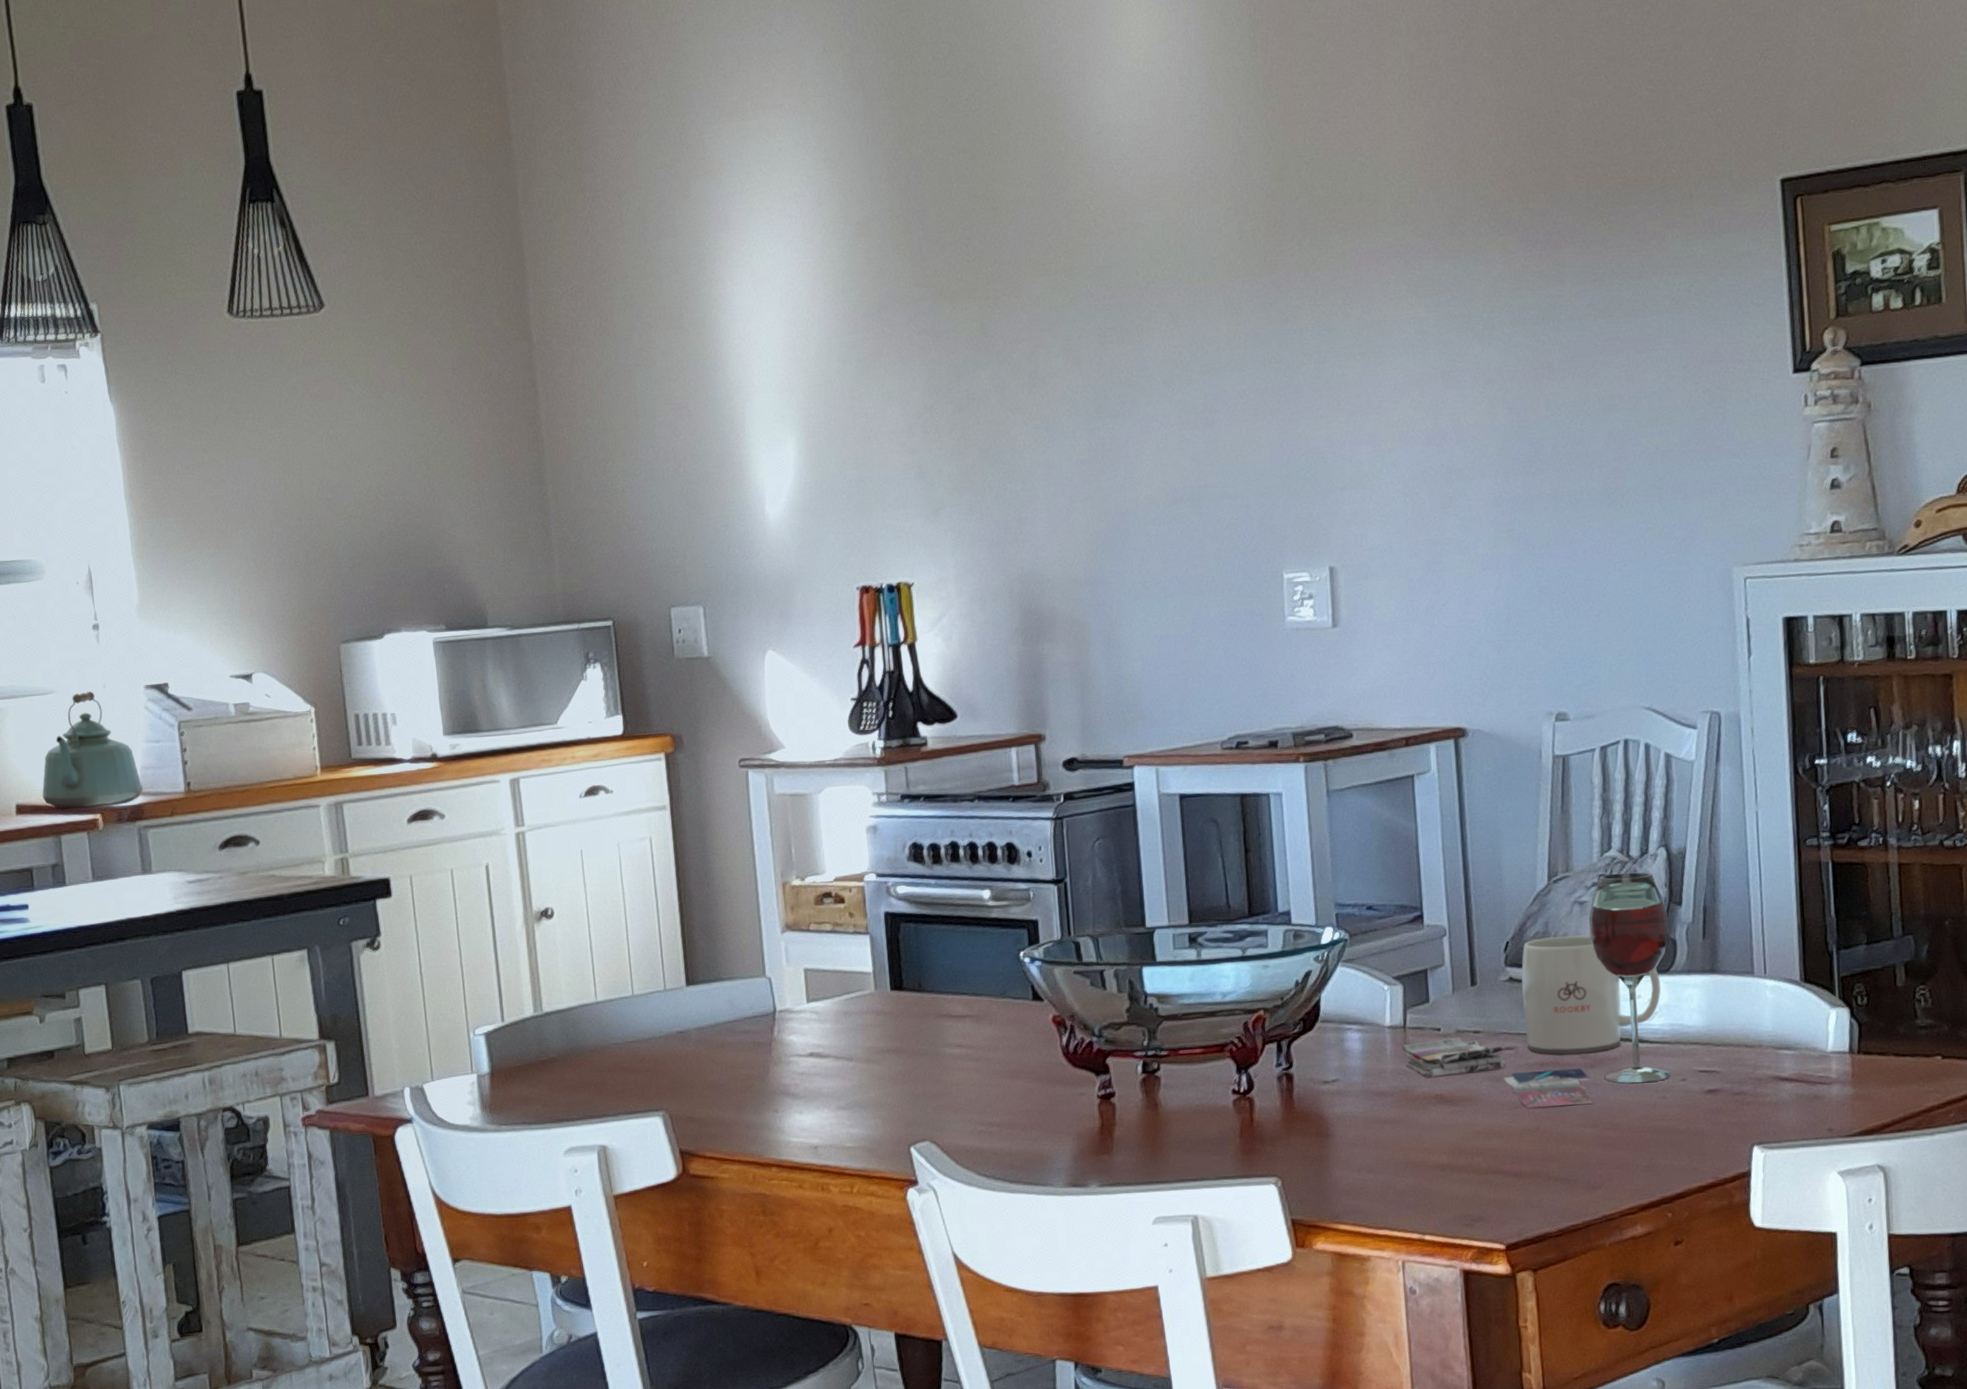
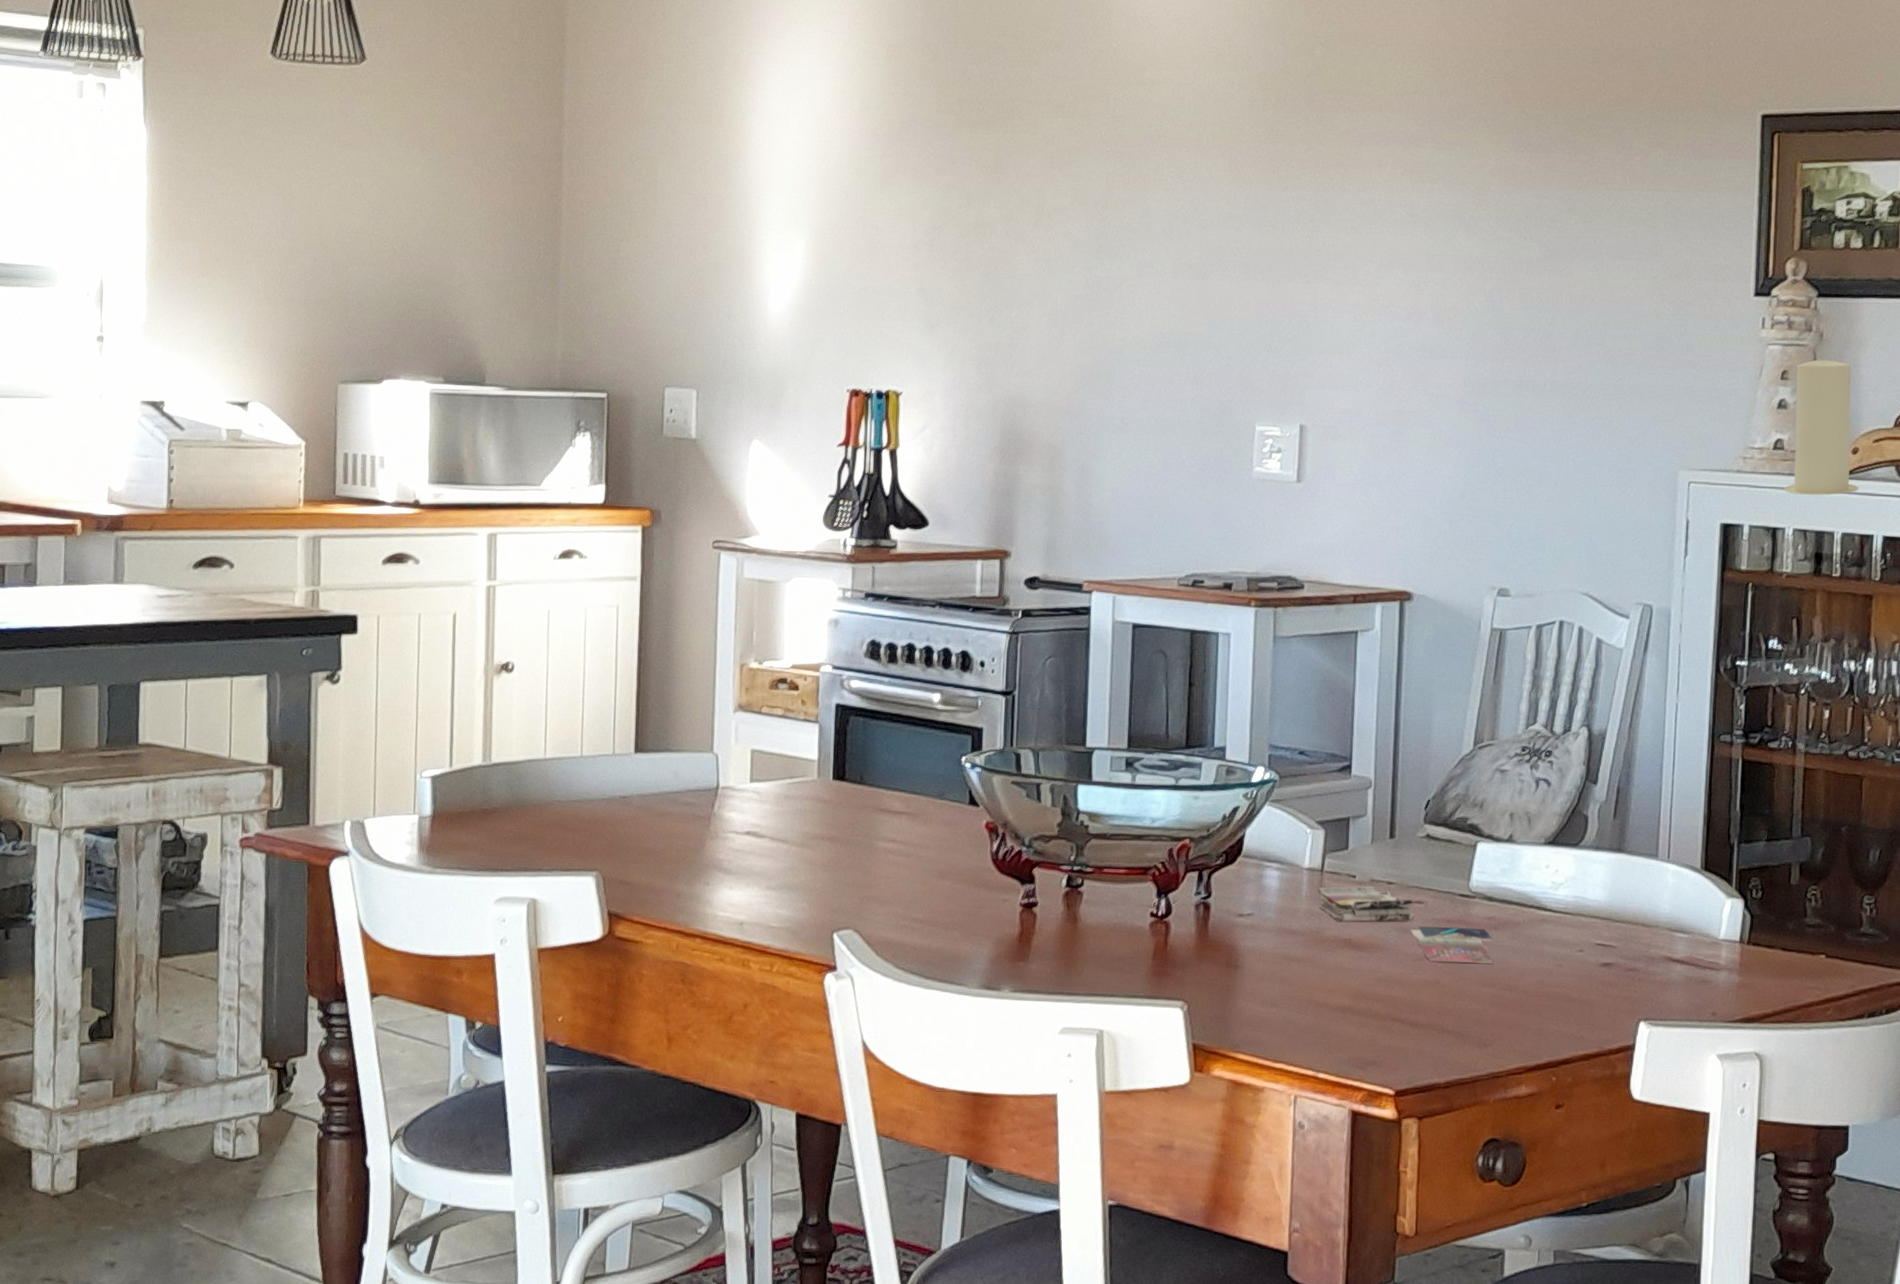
kettle: present [42,691,142,809] -> none [25,399,125,514]
mug: present [1521,935,1661,1056] -> none [1436,800,1570,917]
wineglass: present [1588,872,1671,1084] -> none [1506,746,1582,950]
candle: none [1846,431,1927,577] -> present [1784,360,1860,496]

